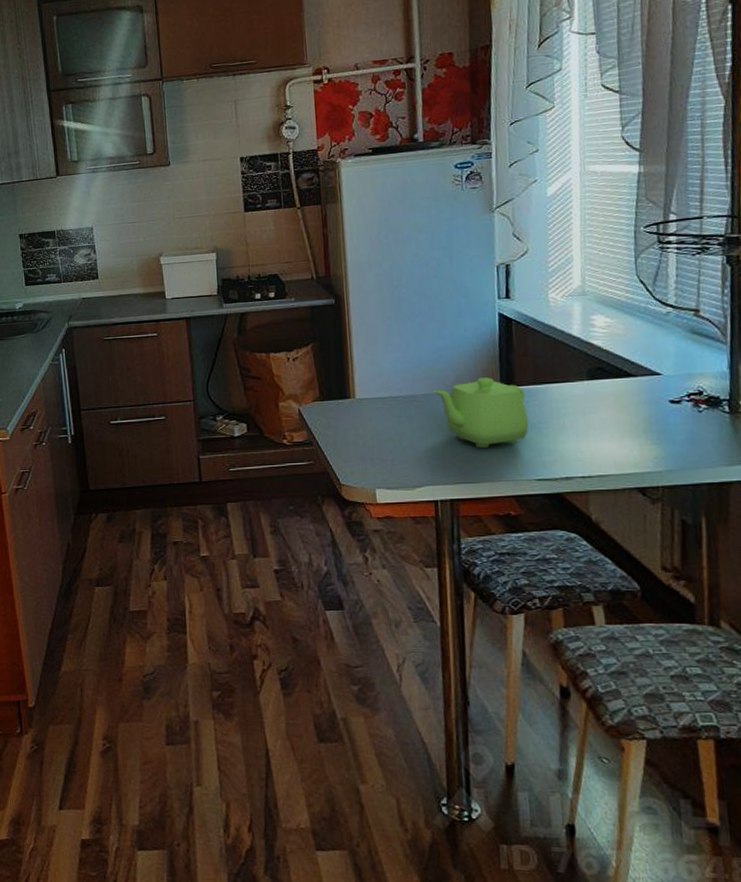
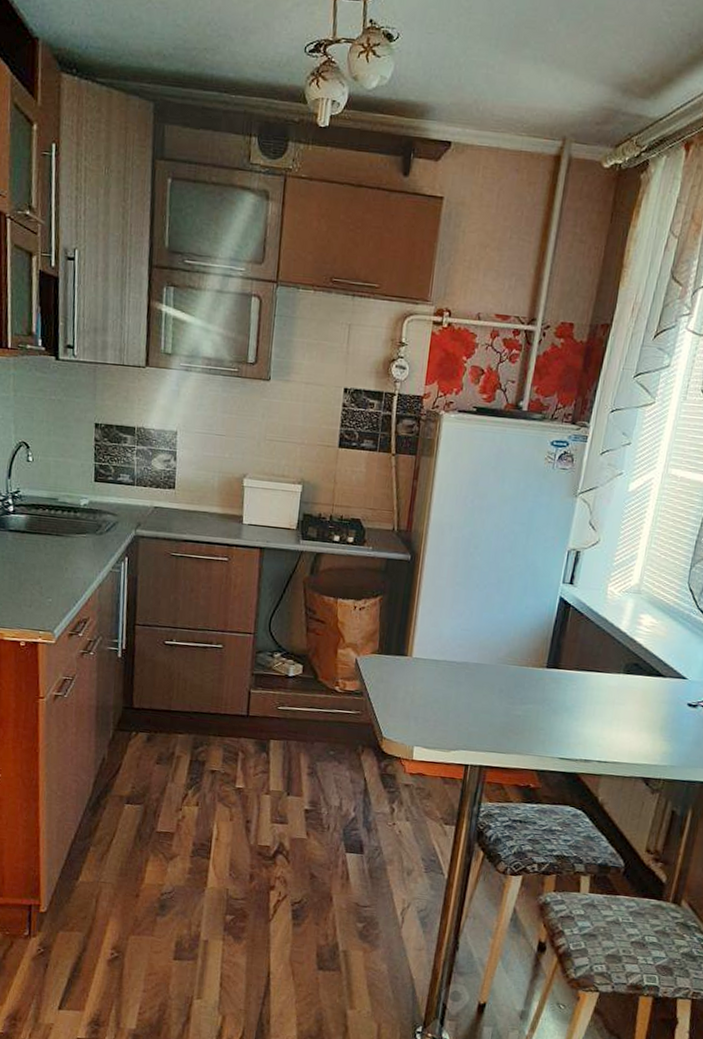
teapot: present [432,377,529,449] -> none [484,656,566,723]

